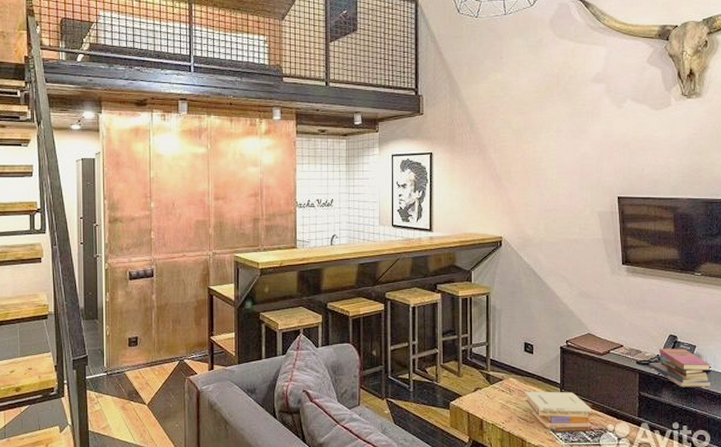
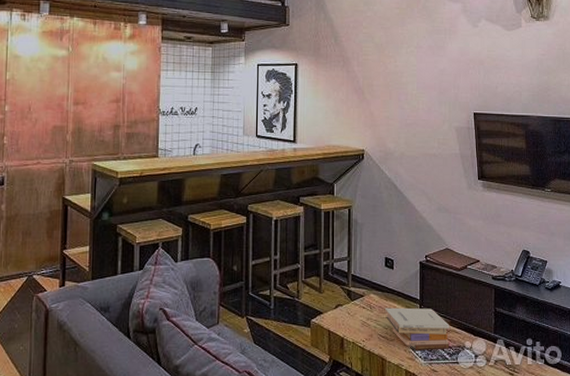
books: present [648,349,711,387] -> none [503,264,561,303]

